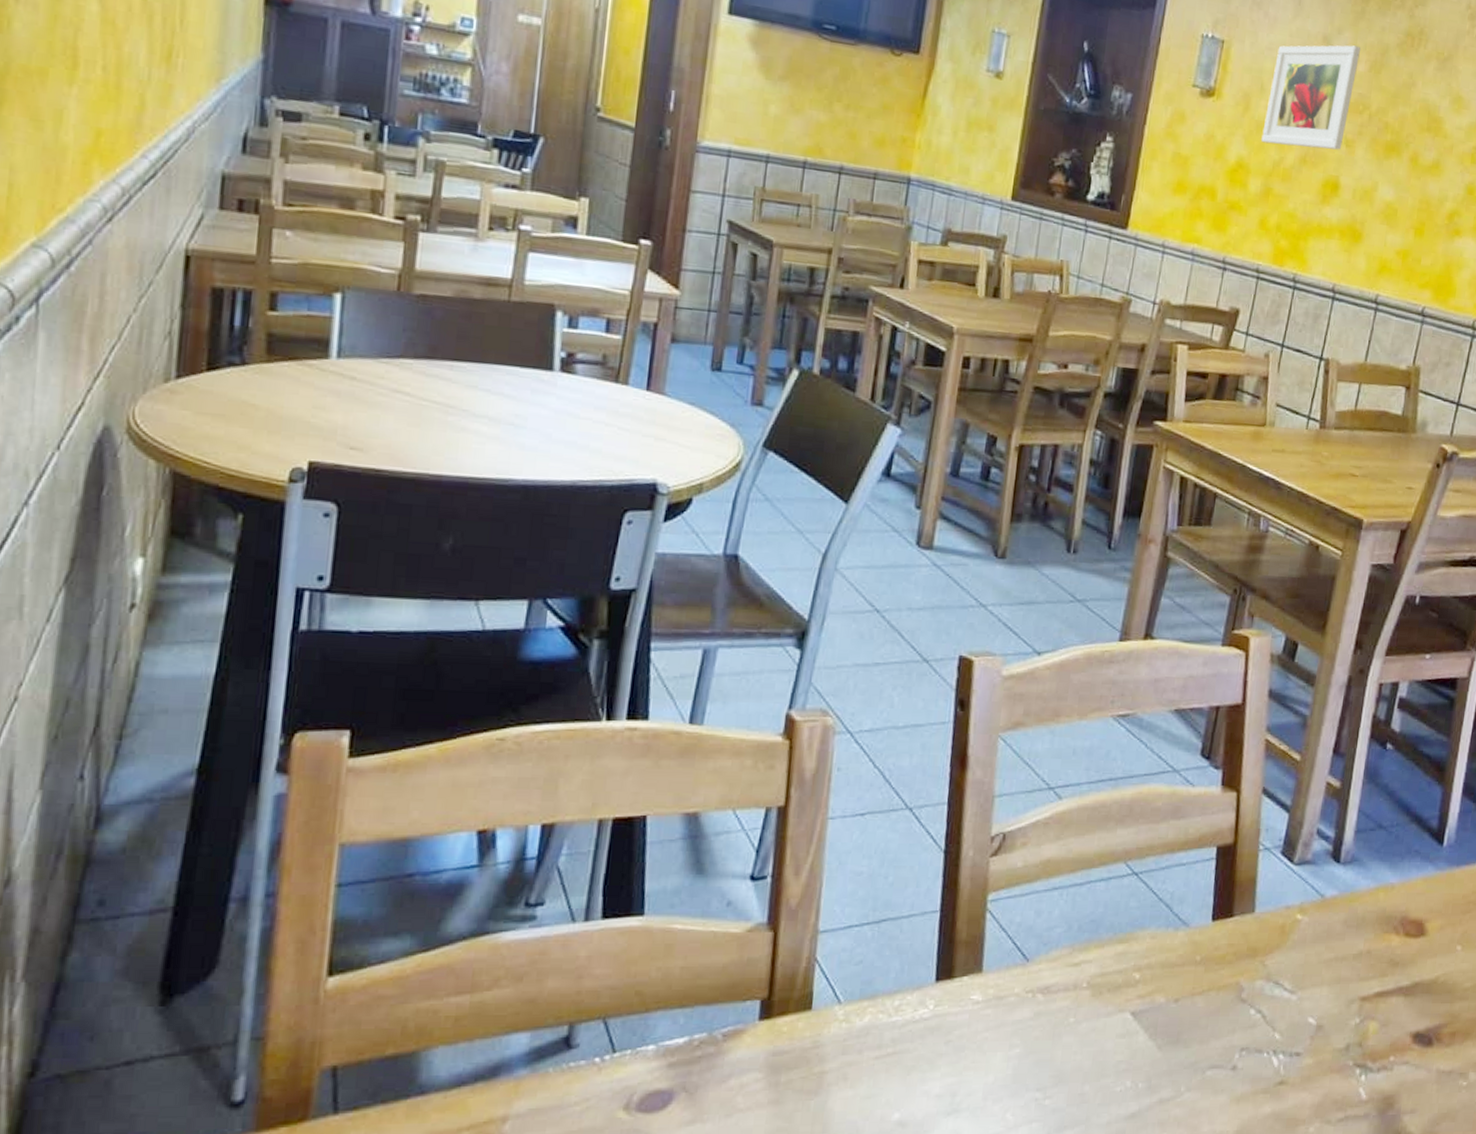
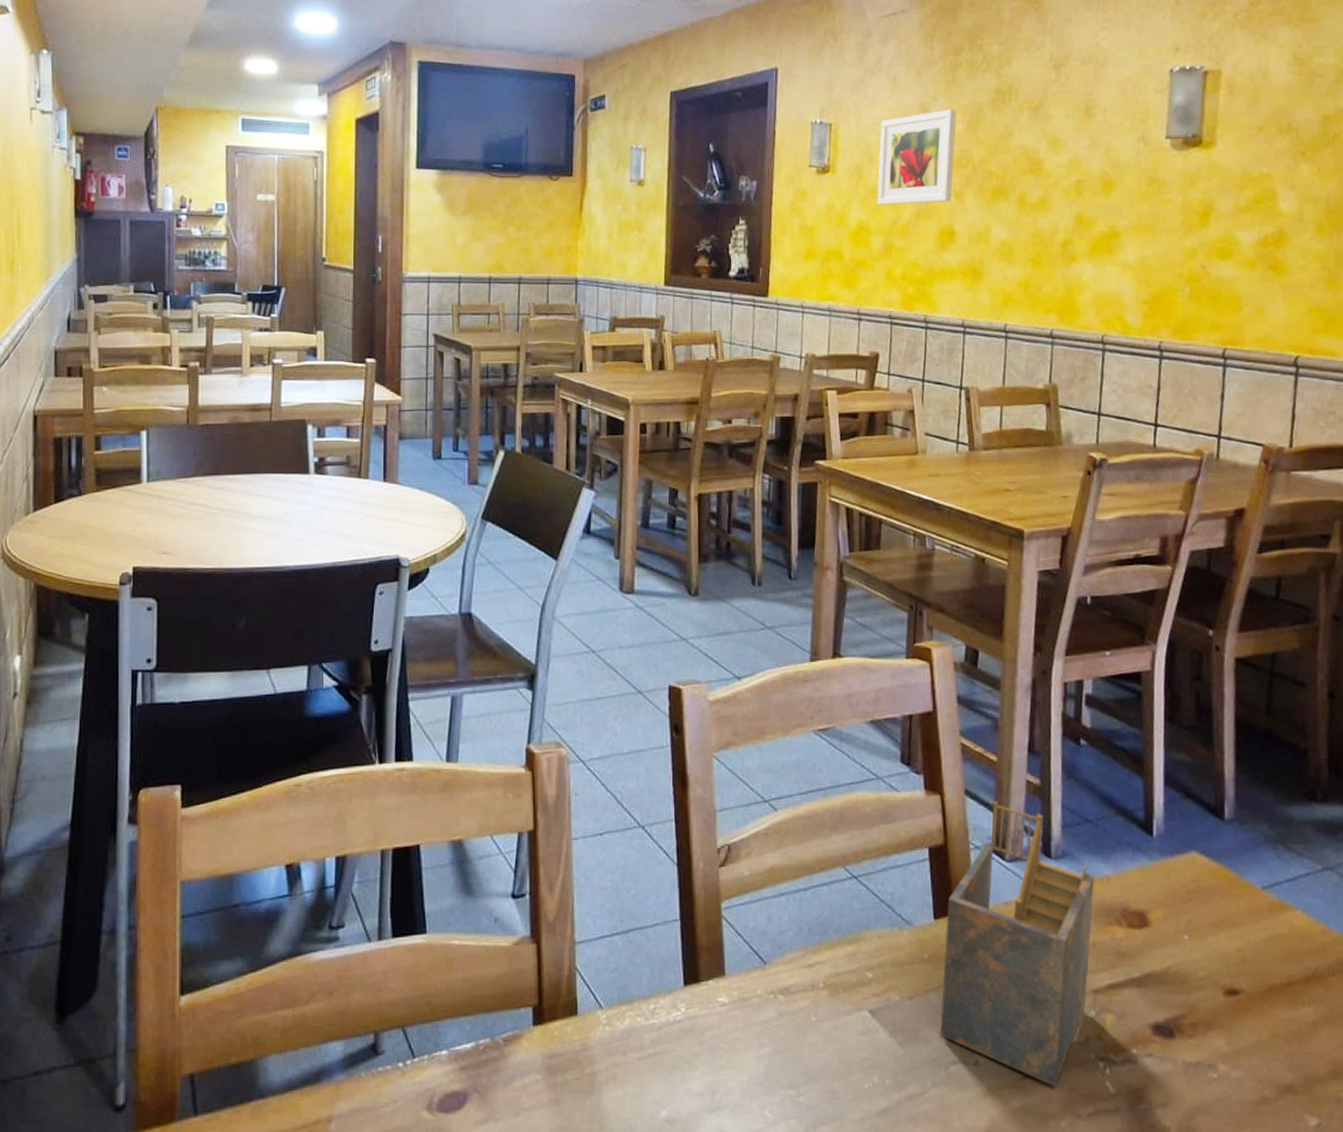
napkin holder: none [1202,801,1380,1093] -> present [940,800,1095,1087]

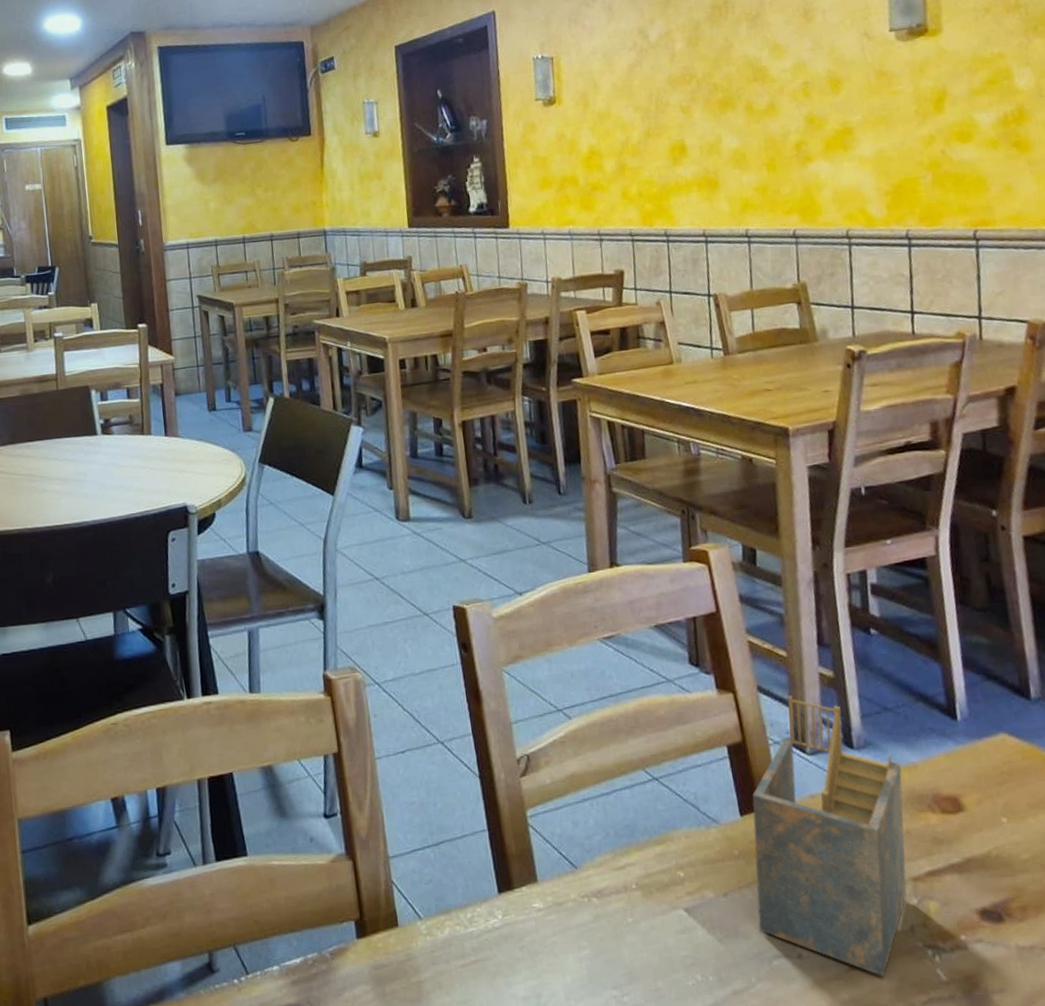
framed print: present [877,109,956,205] -> none [601,29,680,129]

